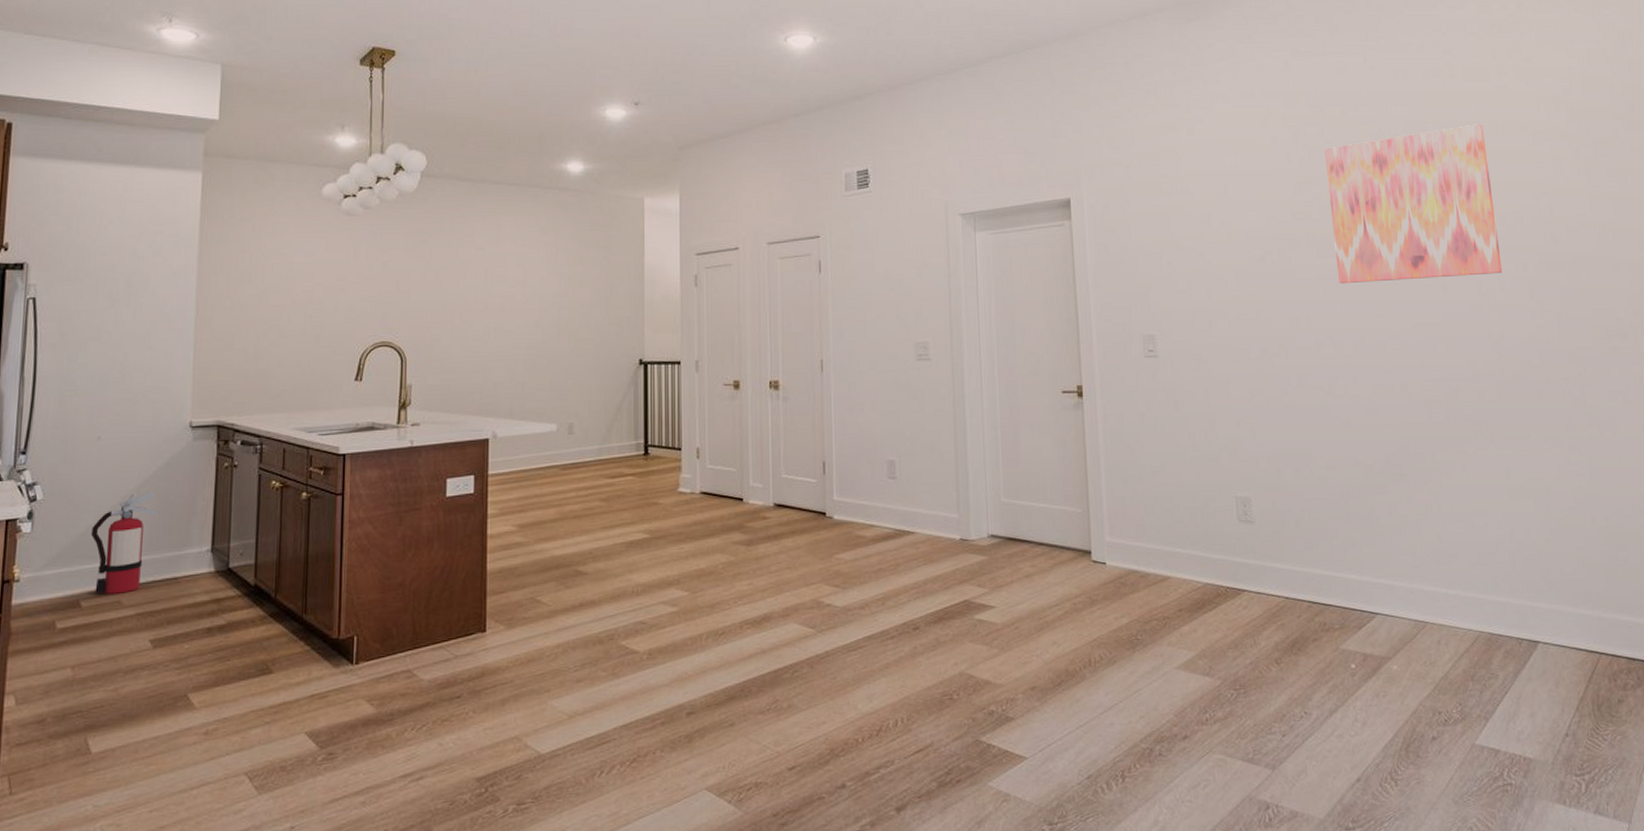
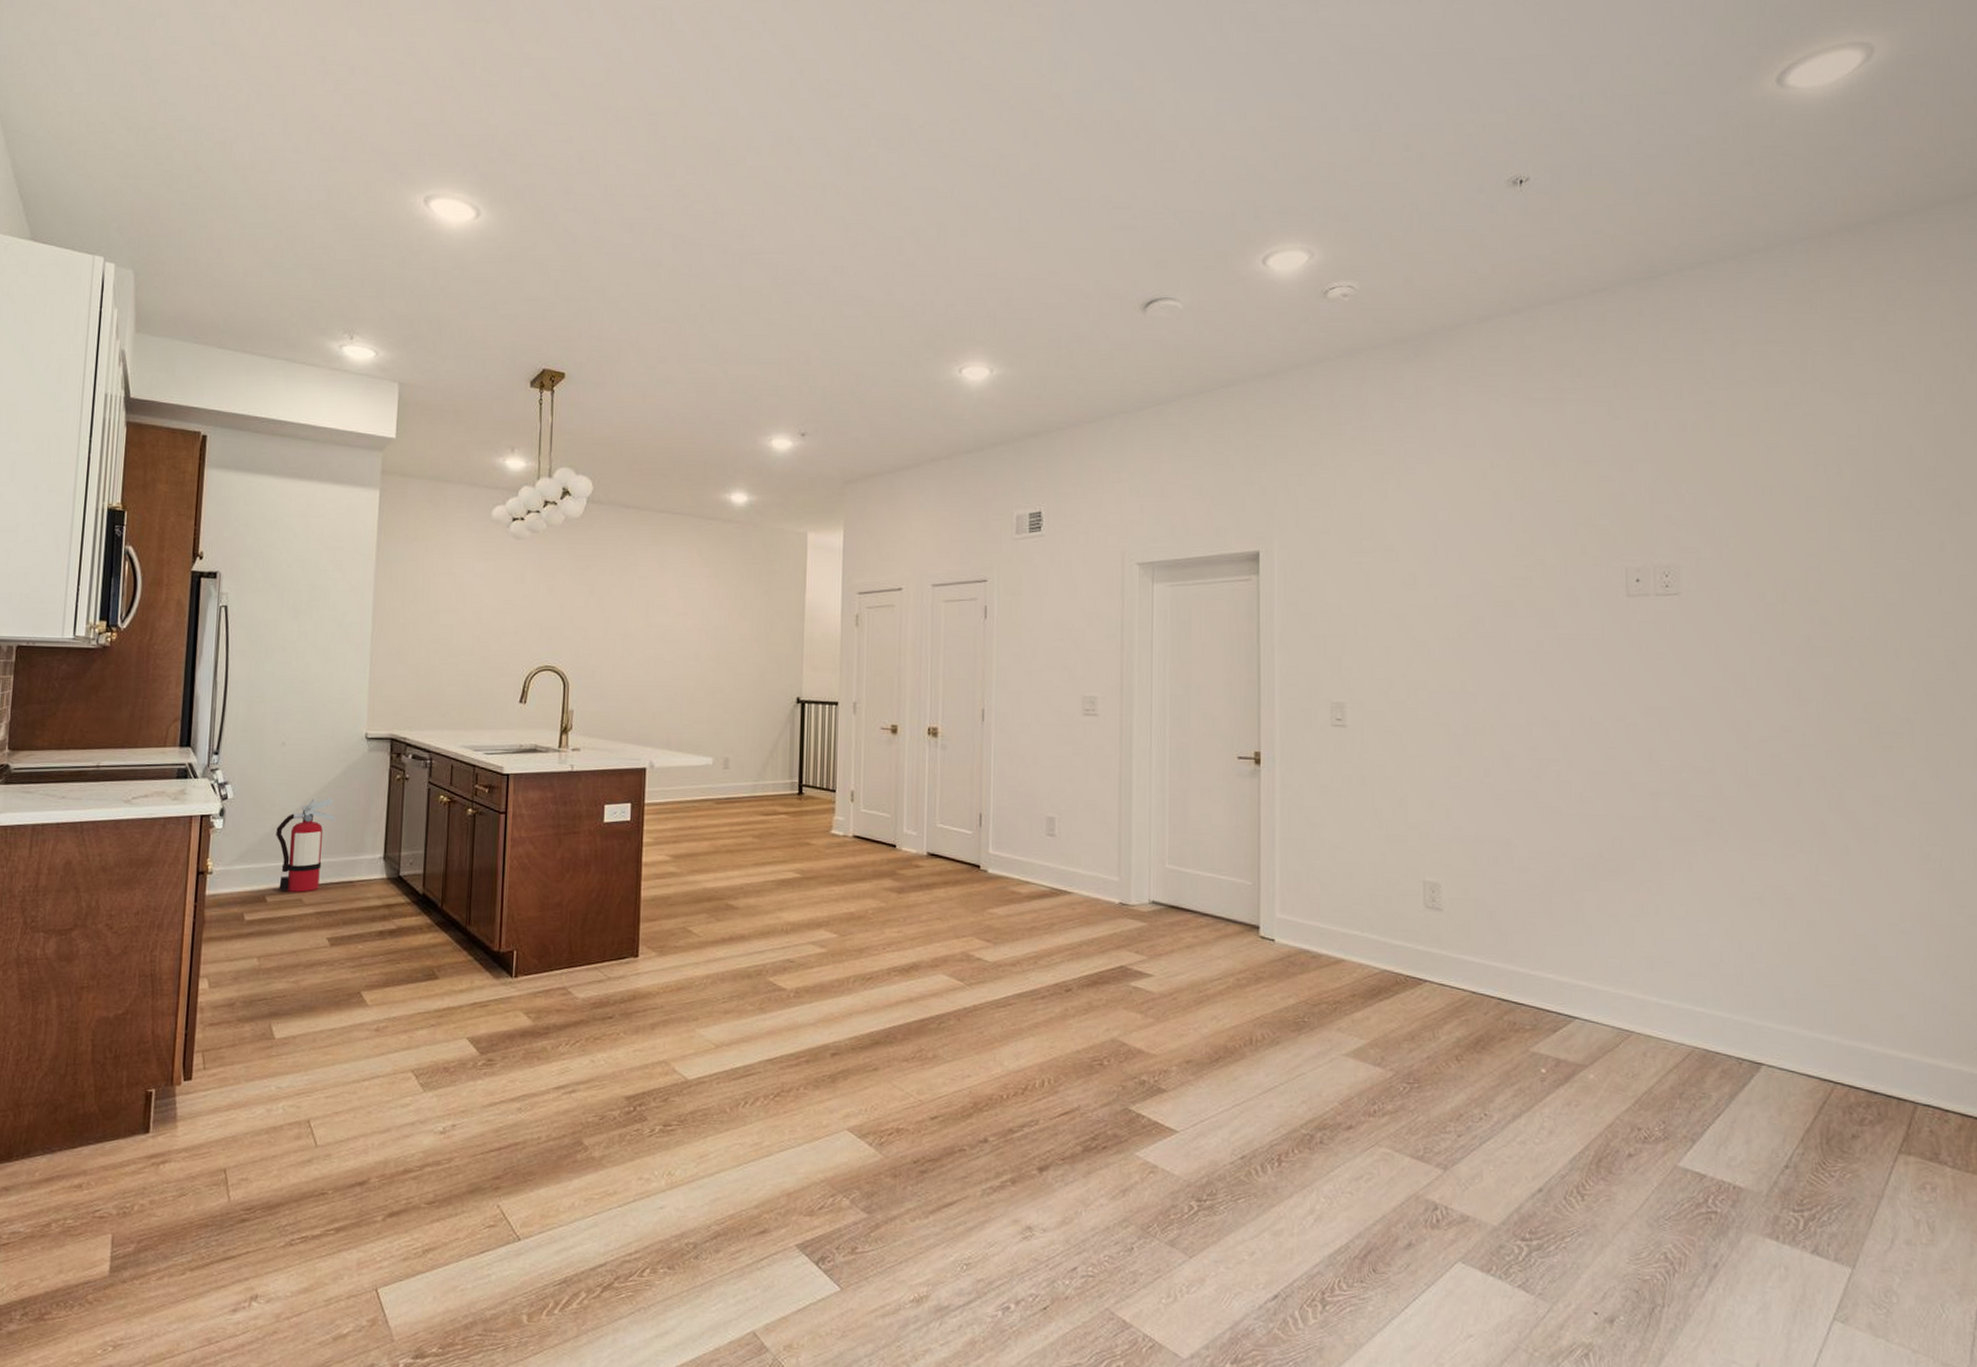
wall art: present [1325,124,1503,284] -> none [1554,486,1756,659]

